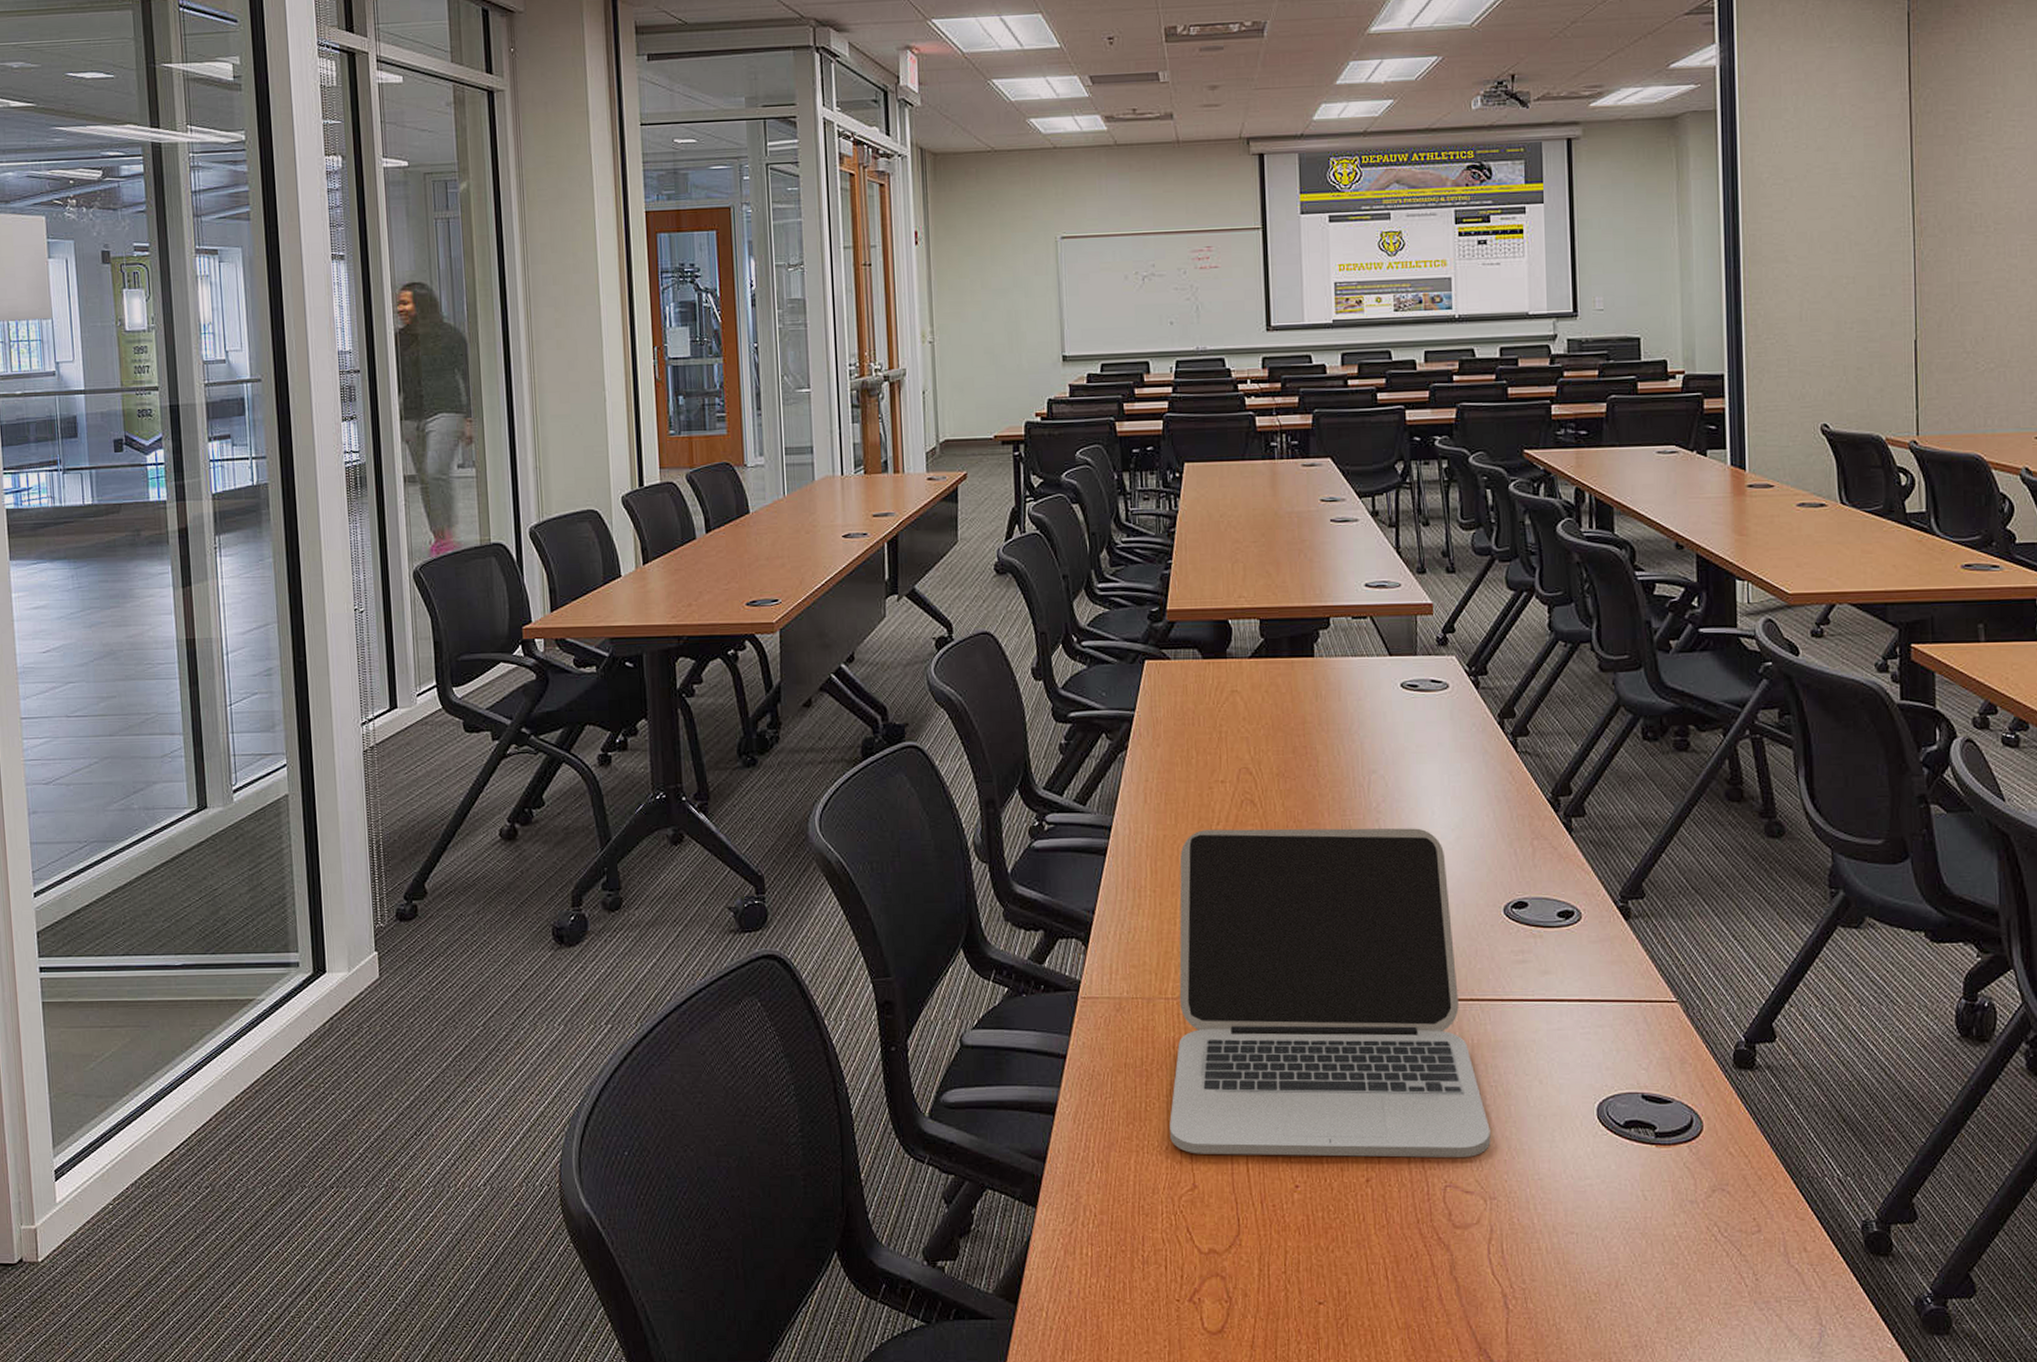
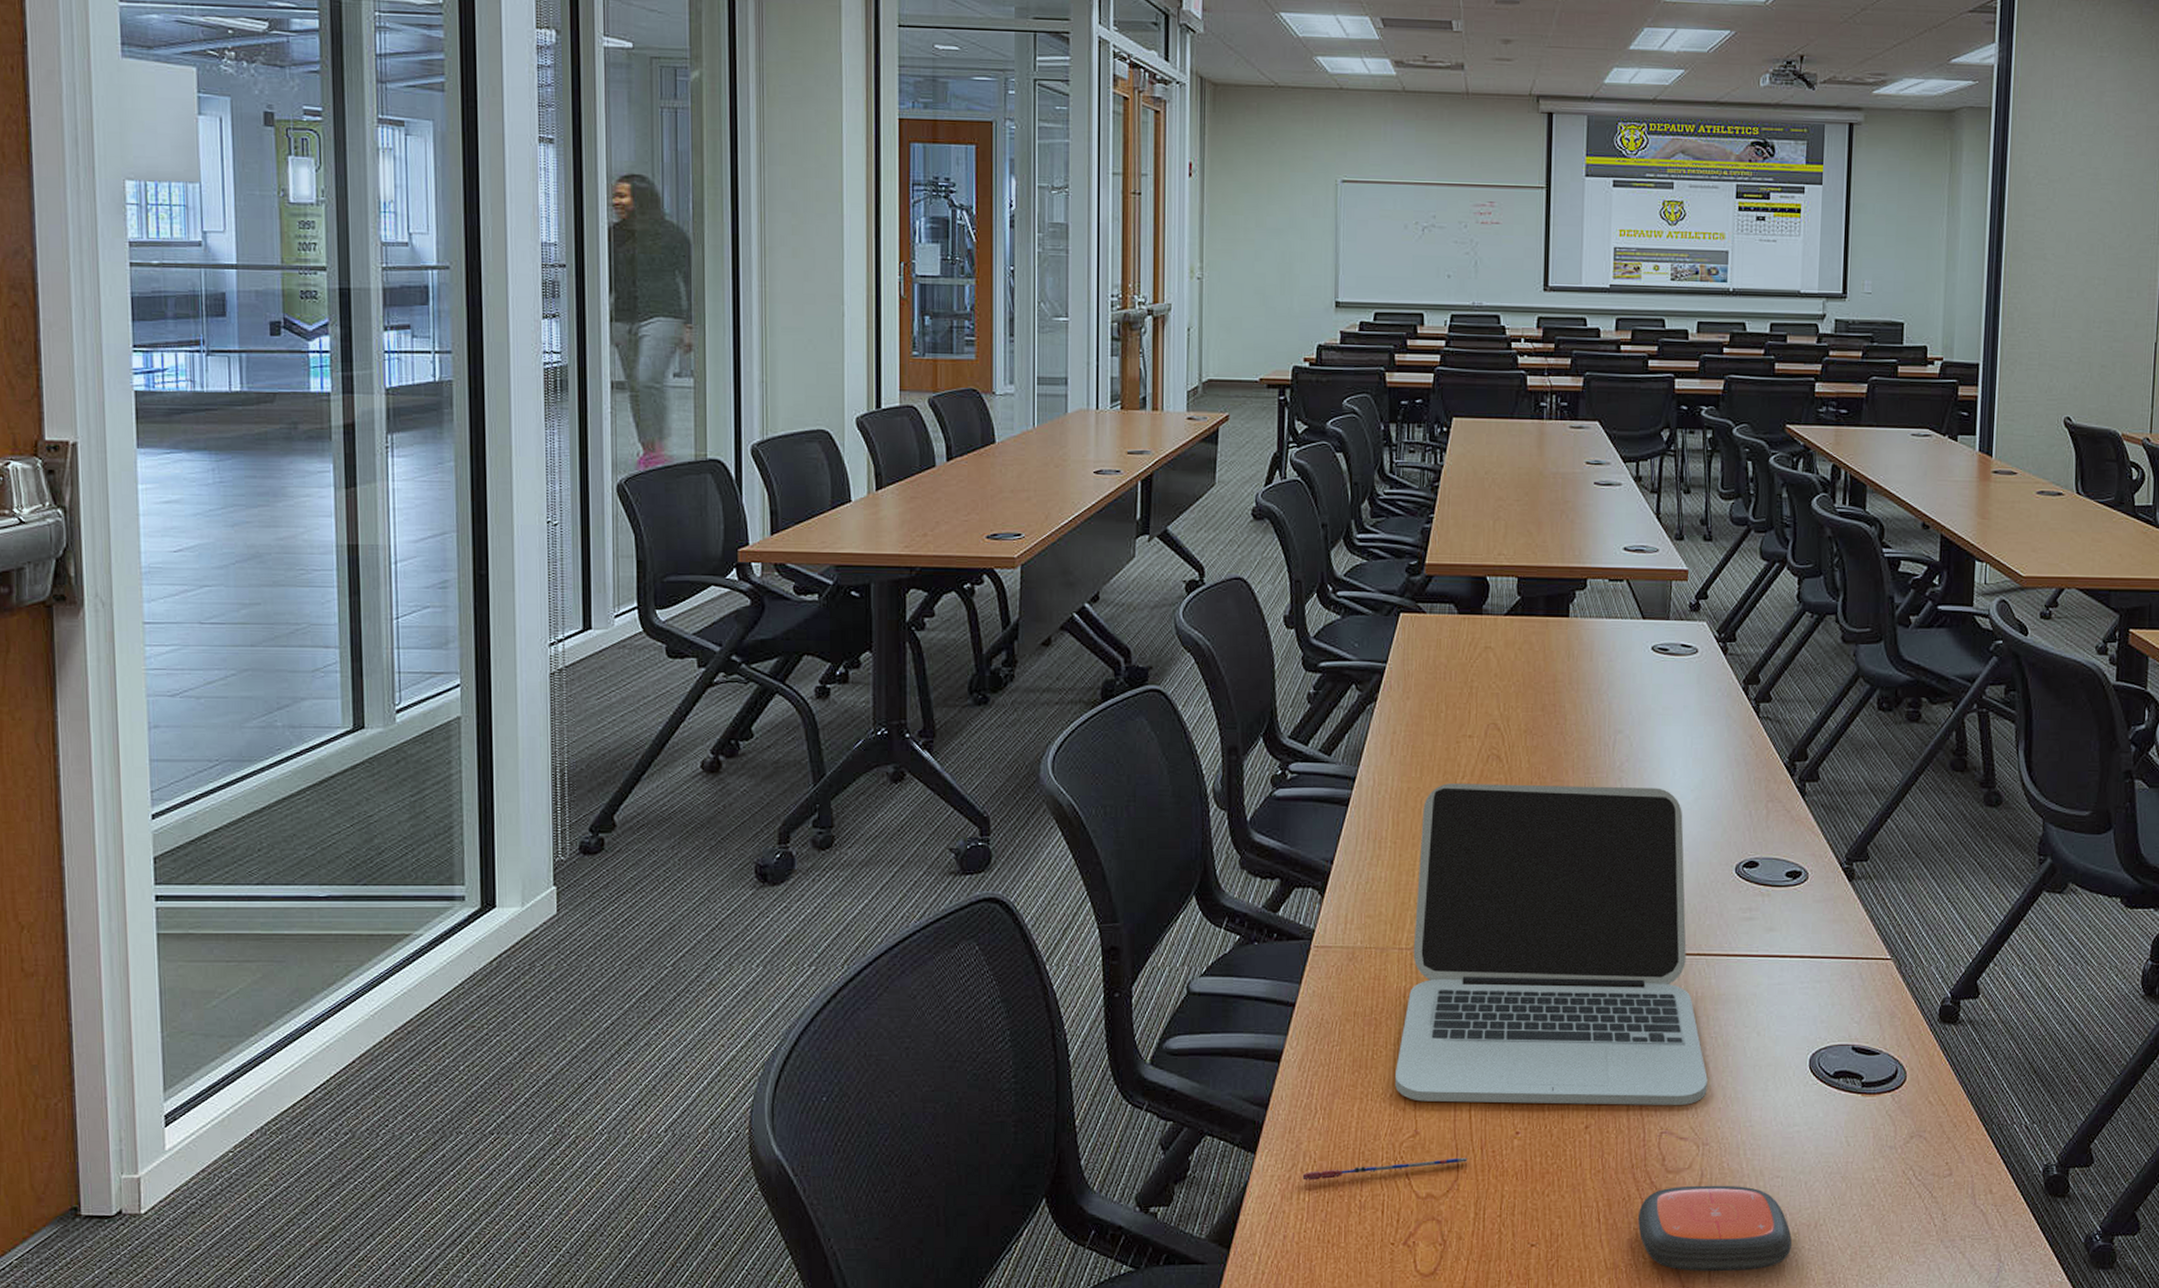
pen: none [1083,1212,1249,1235] -> present [1302,1157,1468,1180]
remote control: none [1428,1241,1592,1333] -> present [1638,1185,1792,1272]

